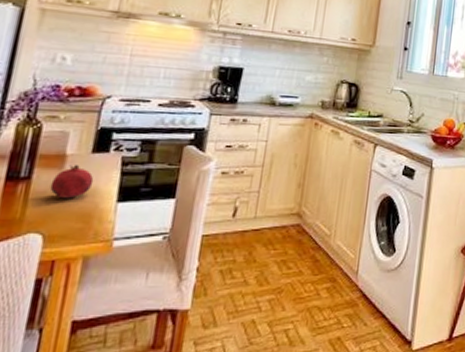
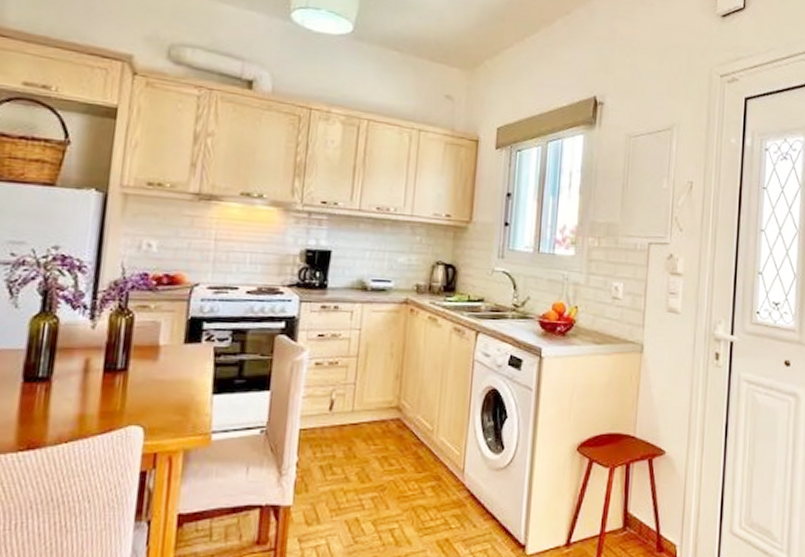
fruit: present [49,165,94,199] -> none [146,356,188,391]

